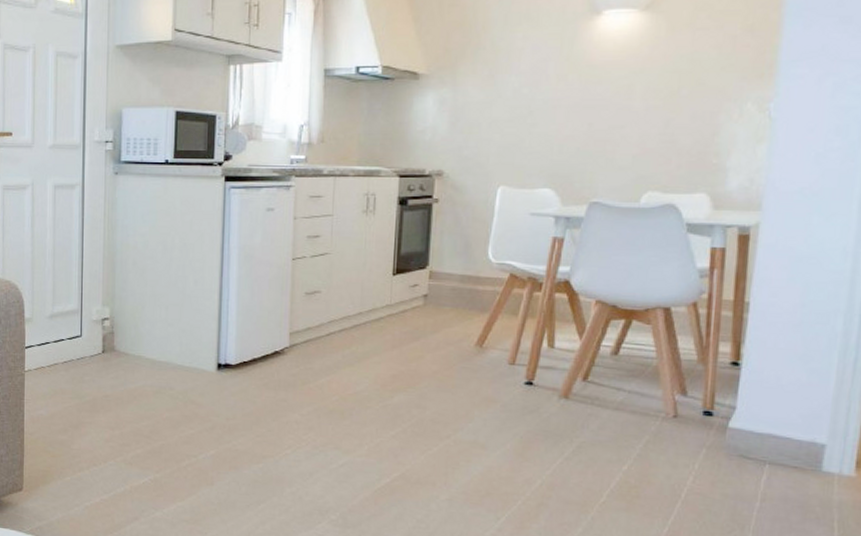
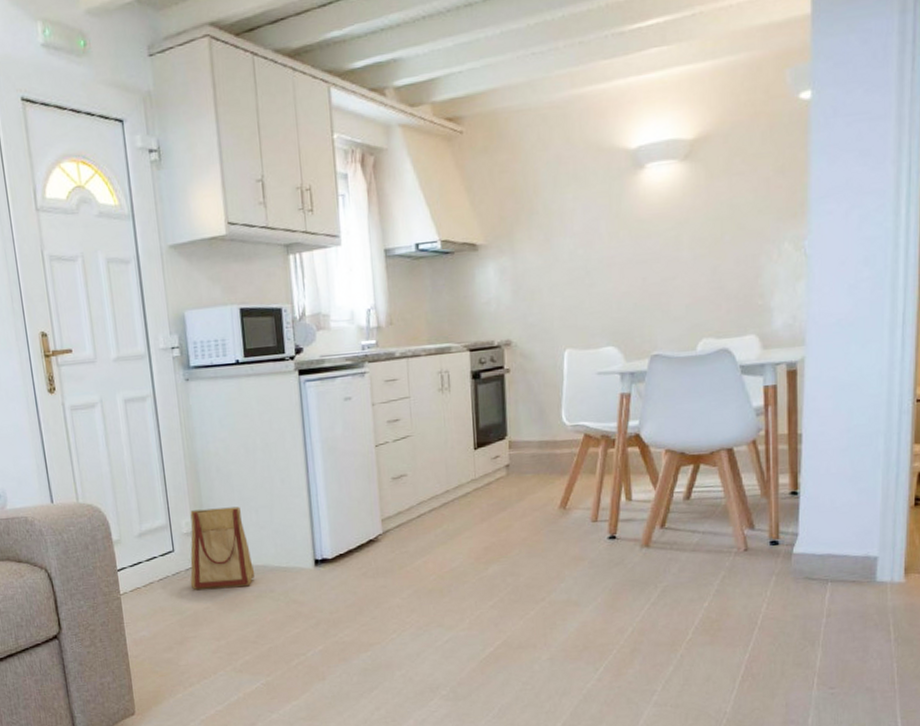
shopping bag: none [93,299,157,380] -> present [190,506,255,590]

